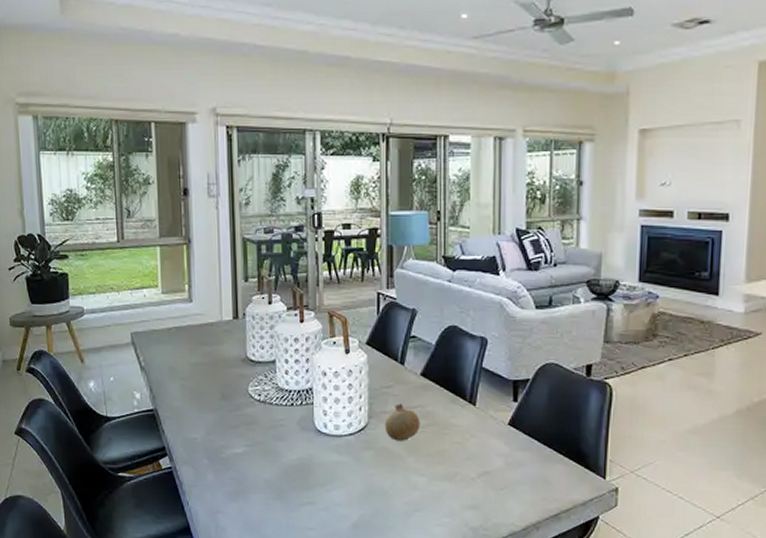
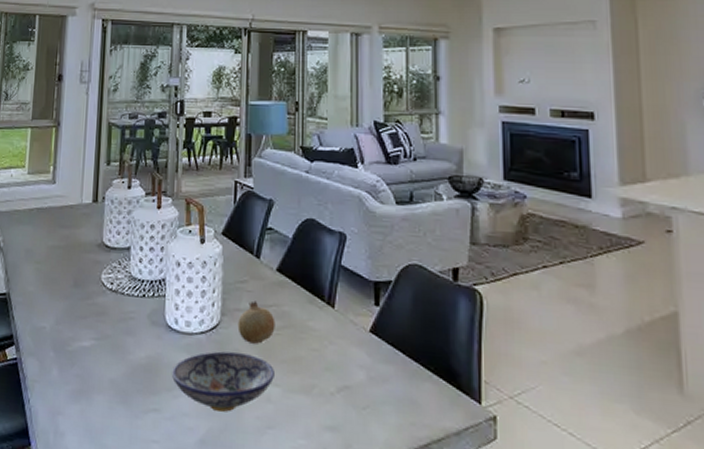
bowl: none [323,449,420,500] -> present [171,351,274,412]

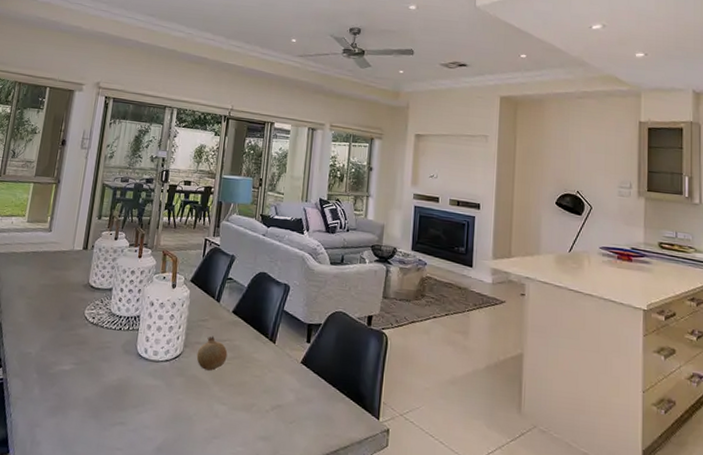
bowl: present [171,351,274,412] -> none [137,376,223,425]

